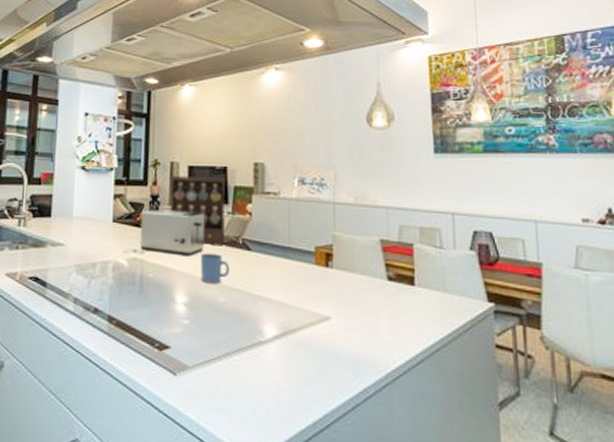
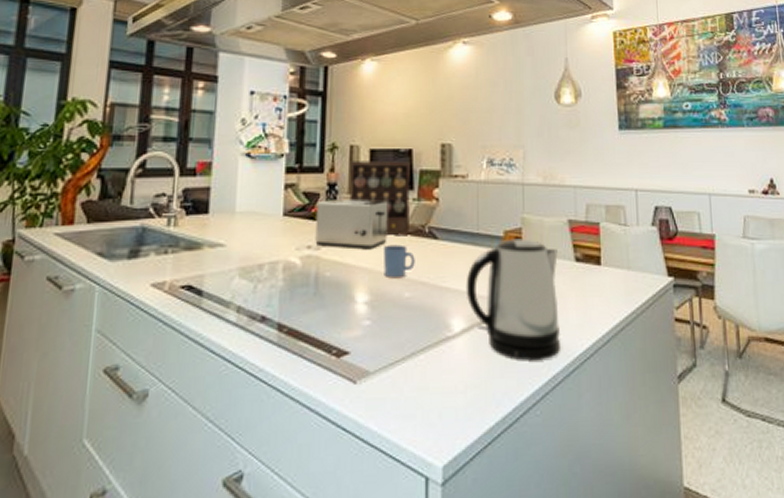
kettle: none [277,254,373,372] -> present [466,238,561,361]

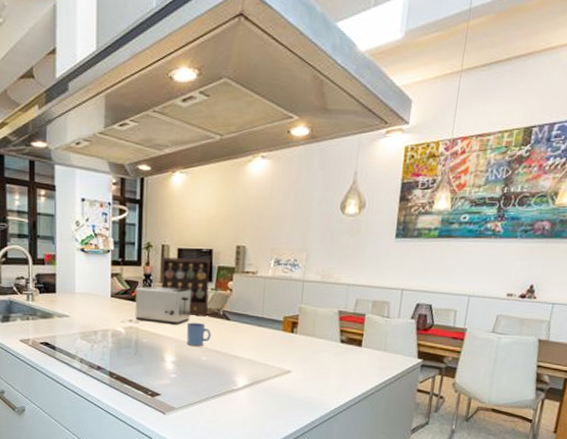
kettle: present [466,238,561,361] -> none [249,323,327,410]

